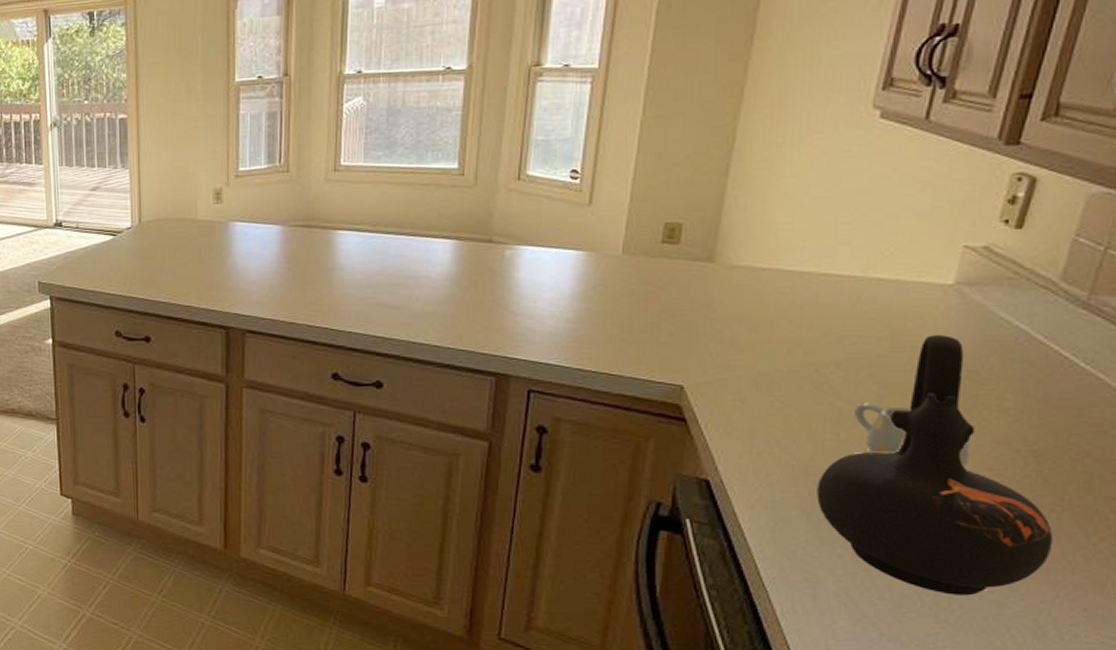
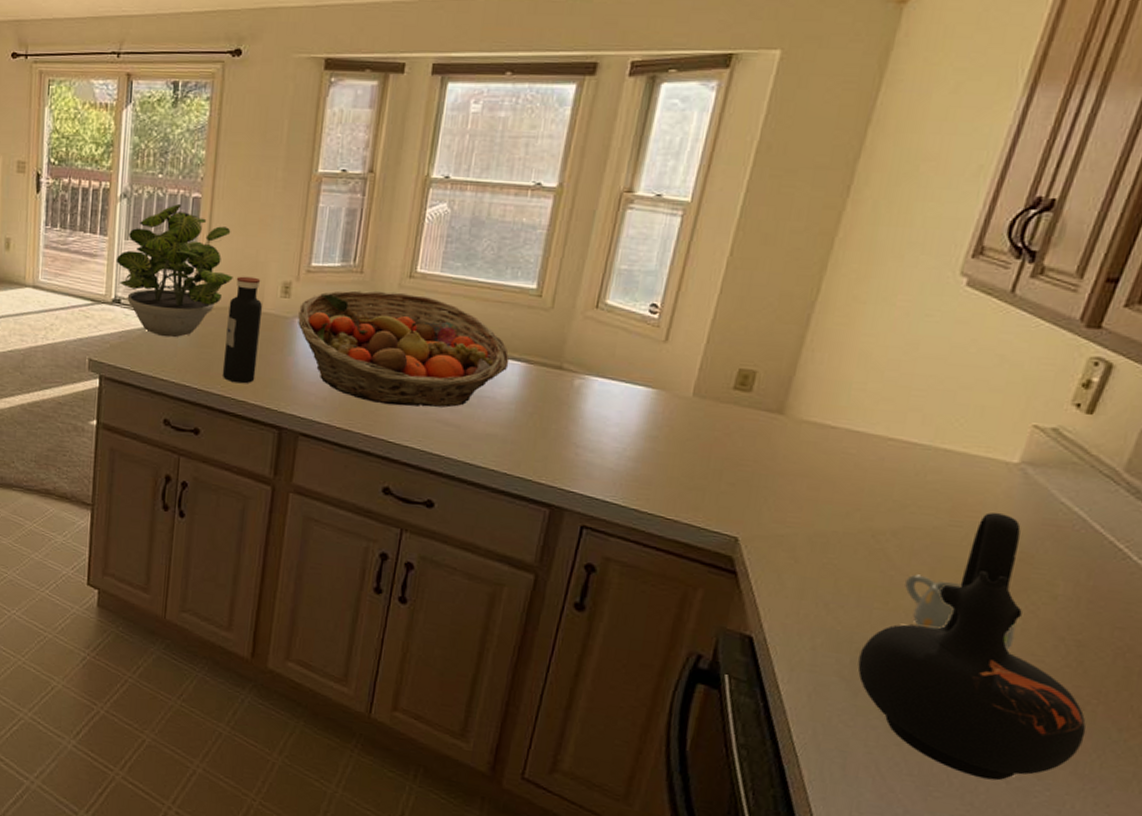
potted plant: none [53,126,166,254] -> present [116,203,233,338]
water bottle: none [165,187,198,290] -> present [222,276,263,384]
fruit basket: none [232,186,440,295] -> present [298,290,510,408]

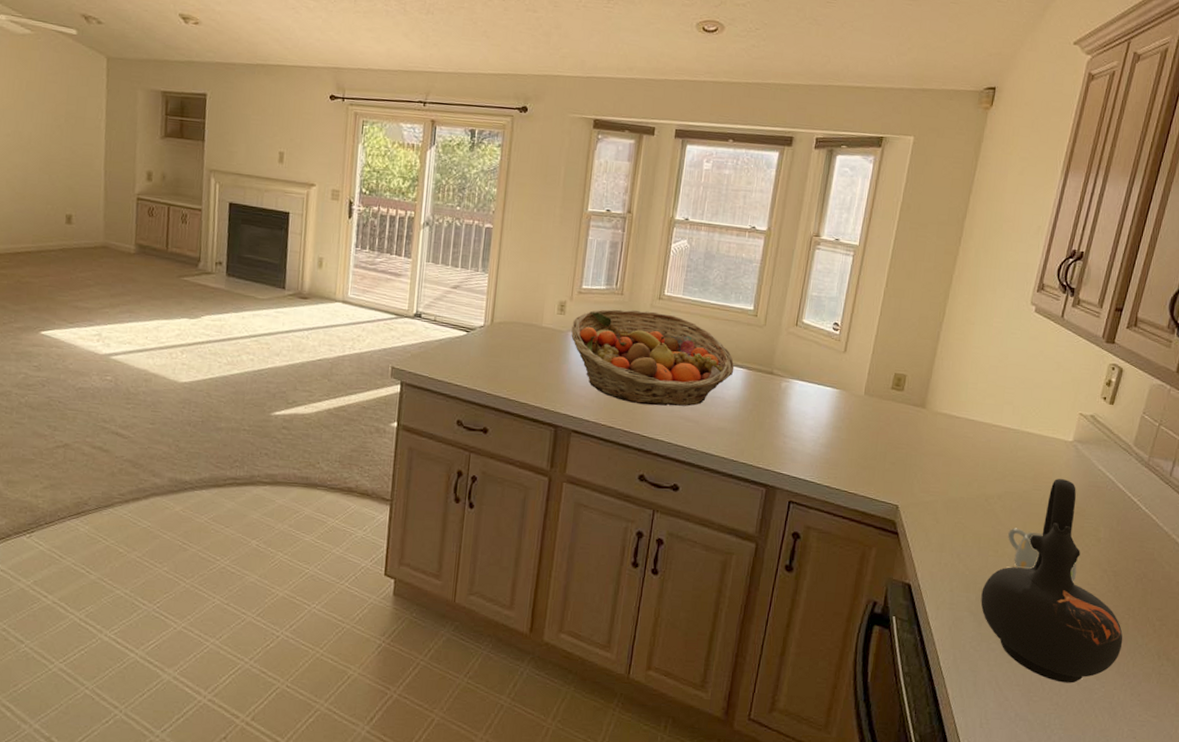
potted plant: present [116,203,233,338] -> none [418,232,518,348]
water bottle: present [222,276,263,384] -> none [508,295,543,388]

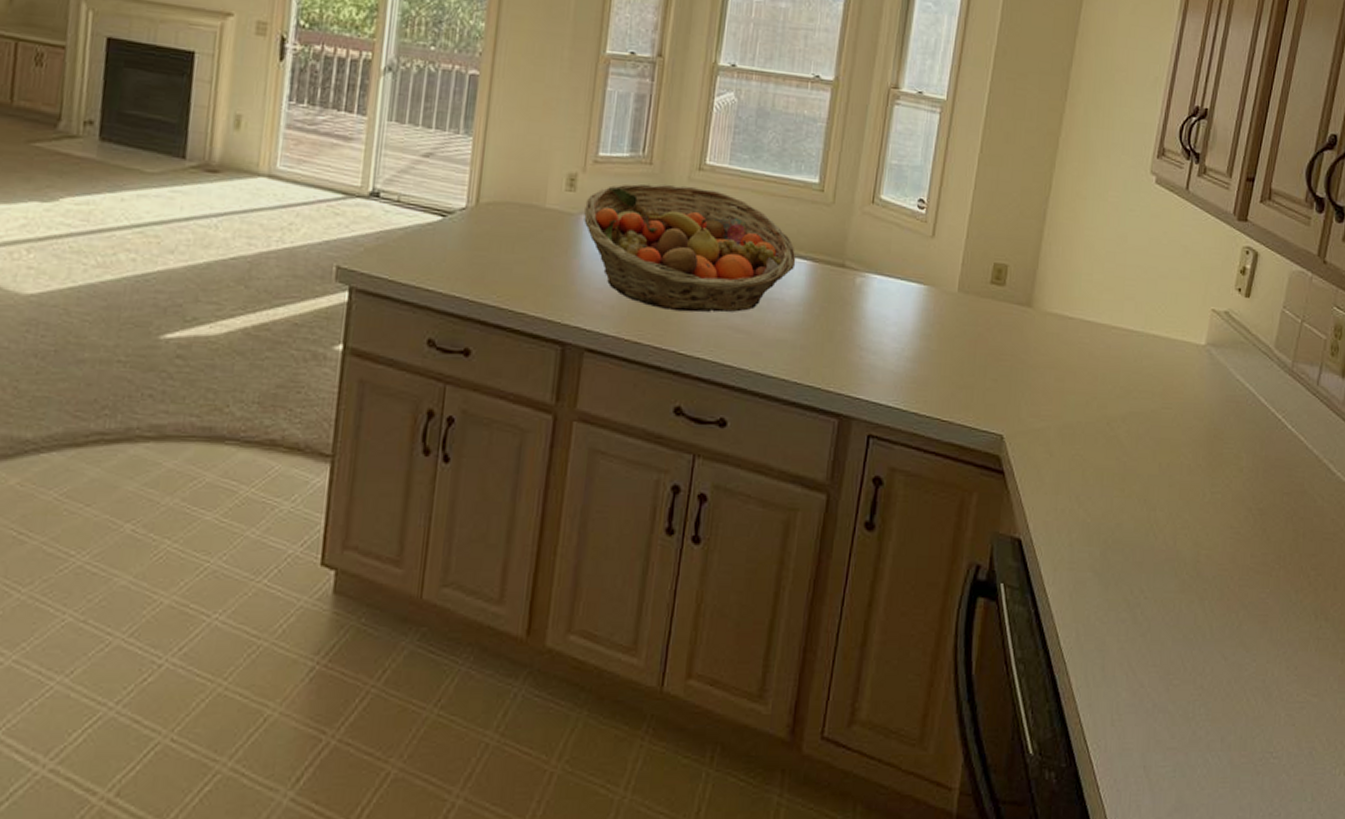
ceramic jug: present [981,479,1123,683] -> none [1106,393,1274,659]
mug: present [1008,528,1077,583] -> none [1135,458,1218,526]

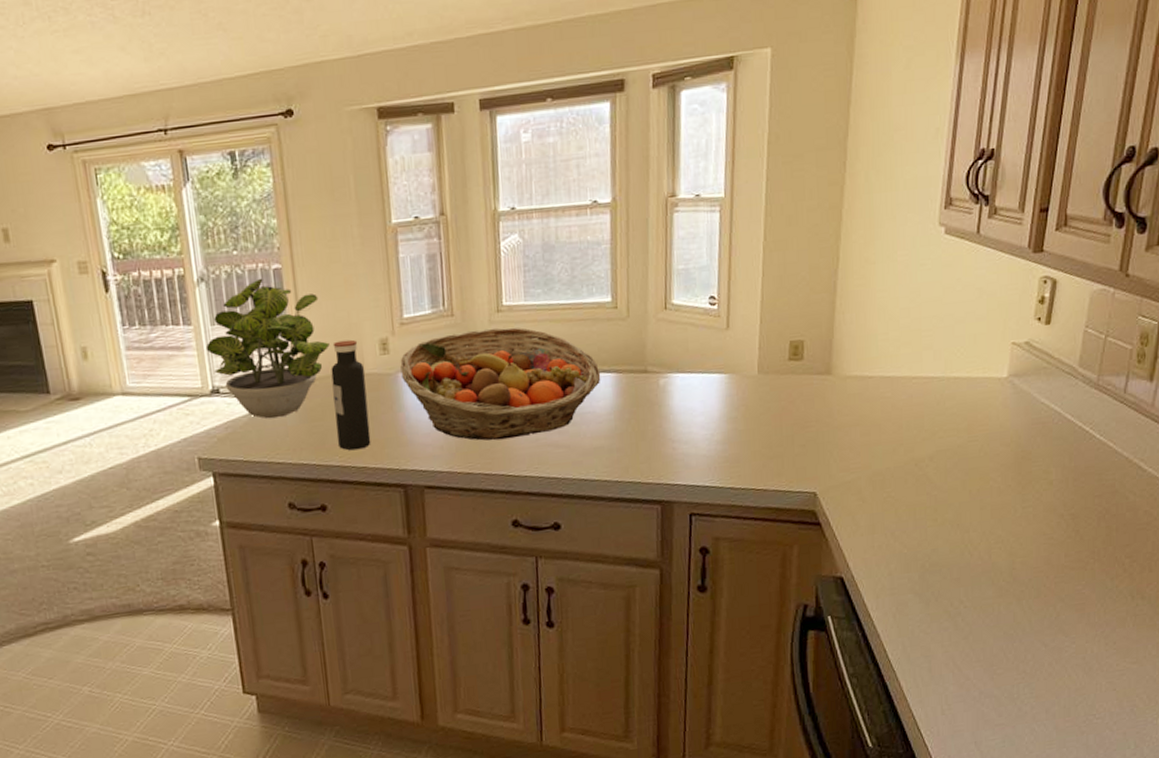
potted plant: none [375,80,513,239] -> present [205,278,330,419]
water bottle: none [498,166,546,293] -> present [331,339,371,451]

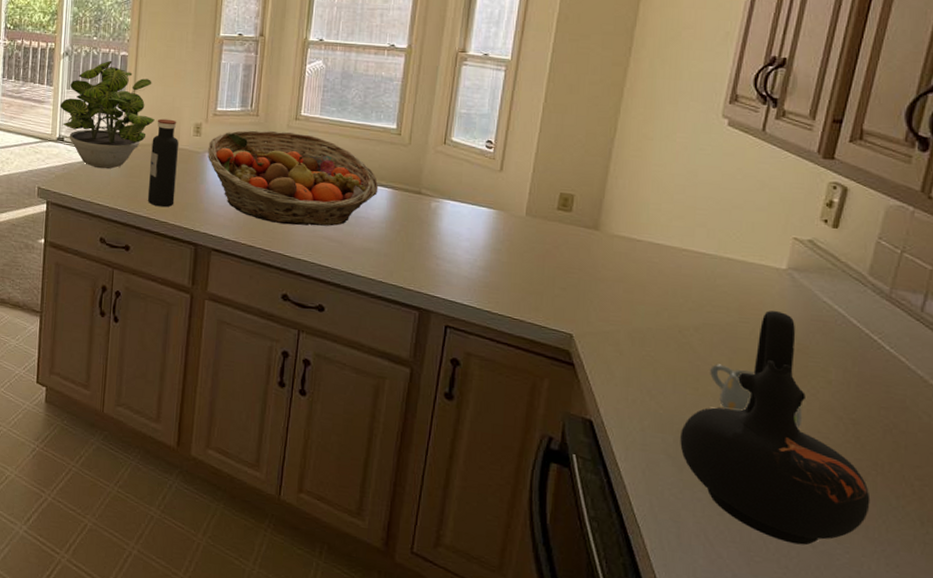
ceramic jug: none [924,422,1090,648] -> present [680,310,871,545]
mug: none [946,489,1030,536] -> present [710,364,803,429]

